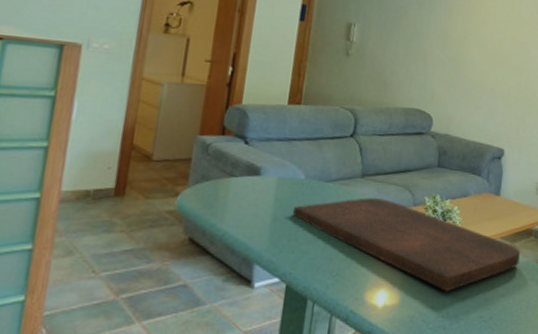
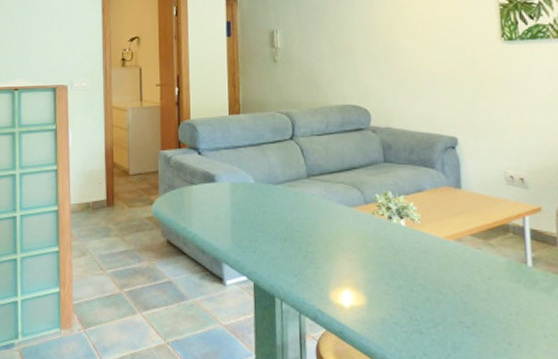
cutting board: present [292,198,520,292] -> none [248,198,498,294]

